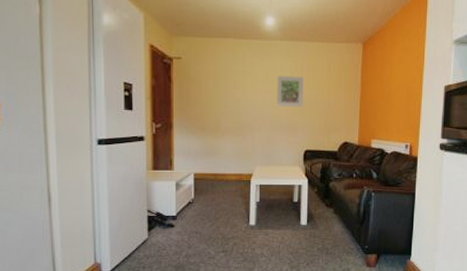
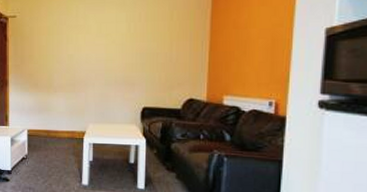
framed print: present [277,76,303,108] -> none [111,27,141,62]

